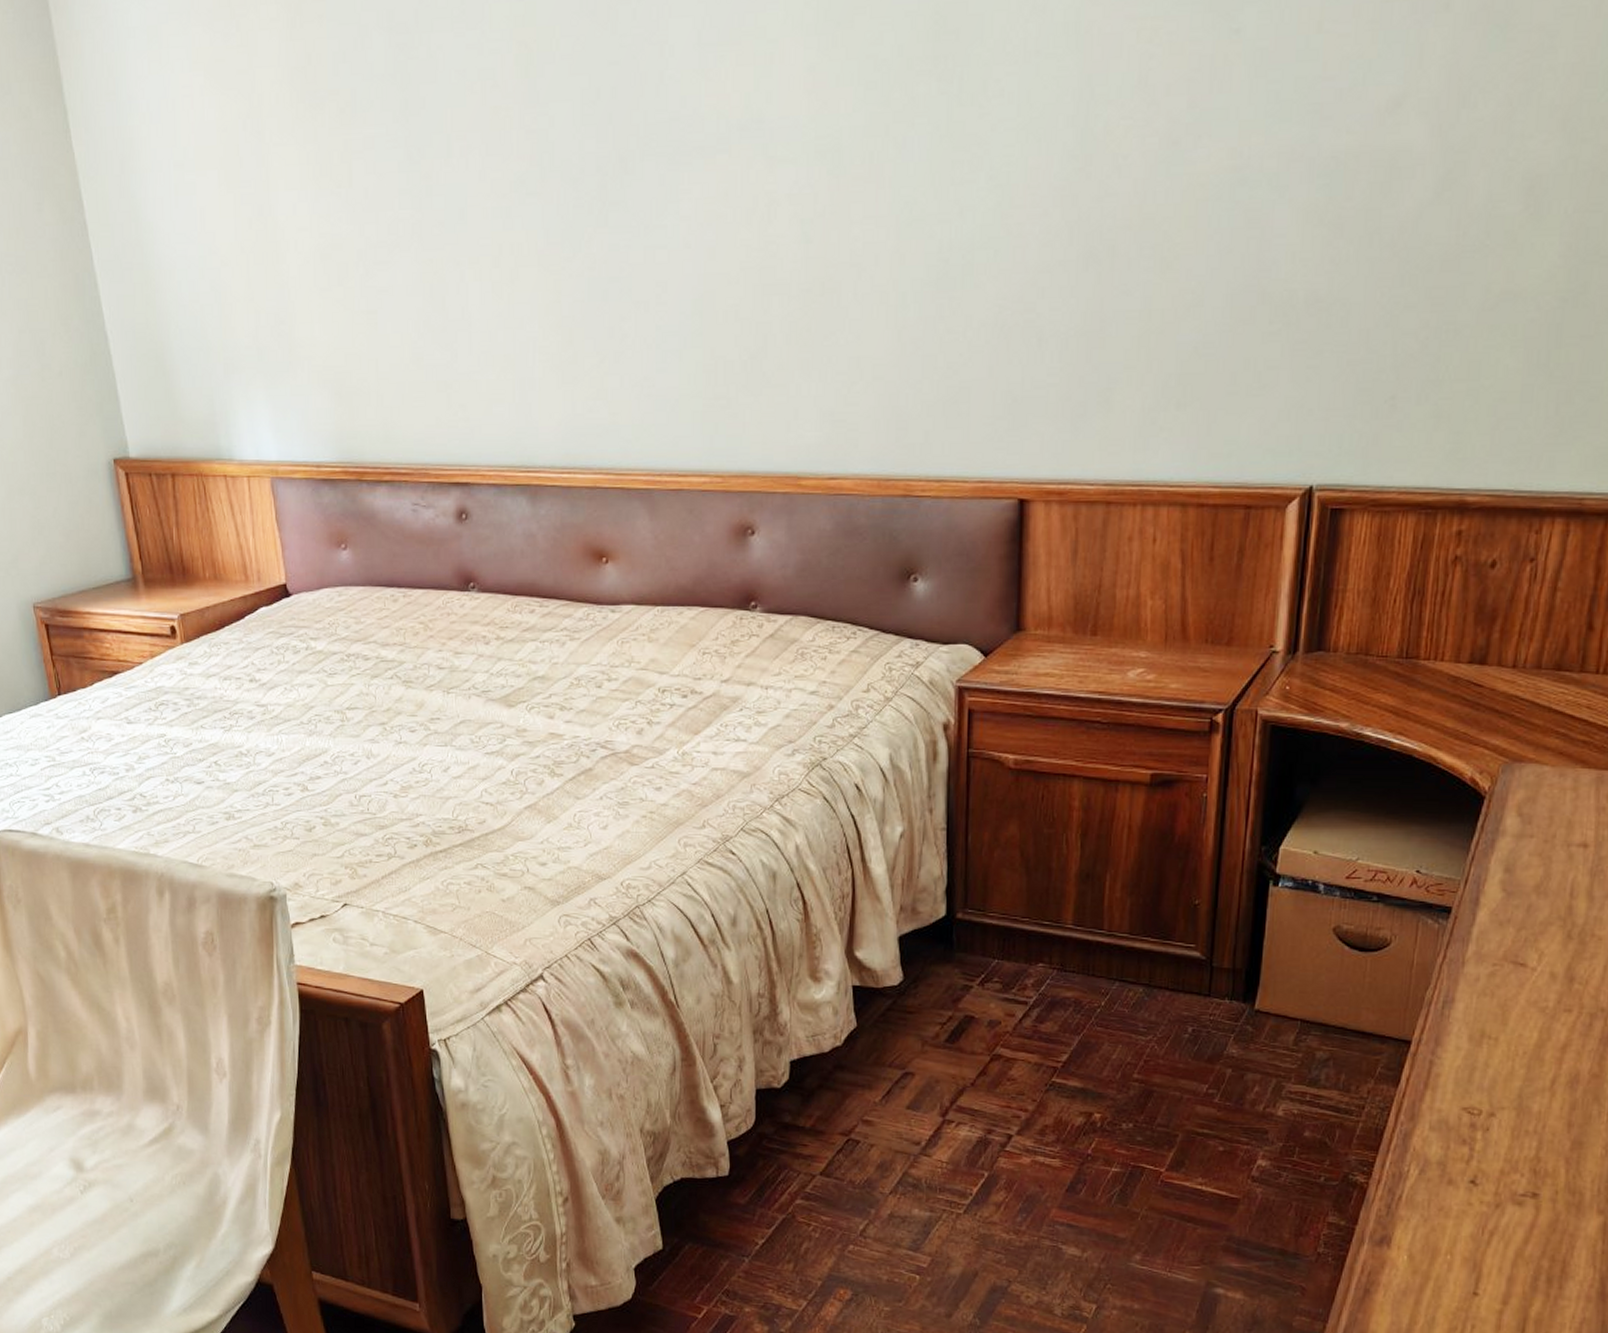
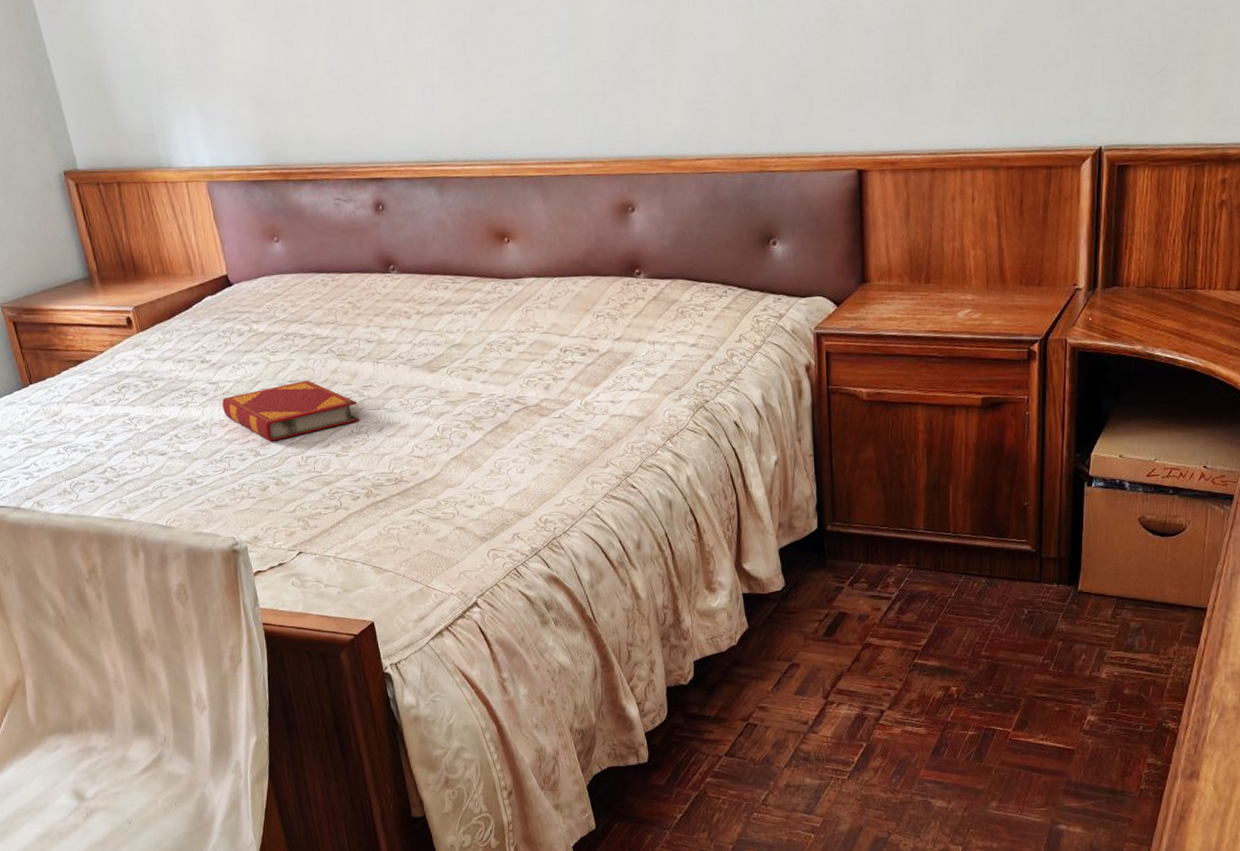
hardback book: none [270,708,424,775] -> present [222,380,360,441]

